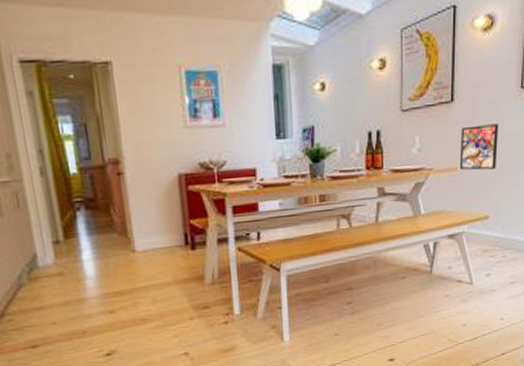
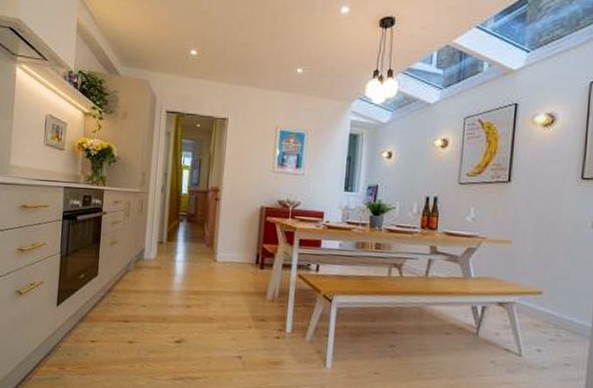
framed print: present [459,124,499,171] -> none [513,205,556,248]

